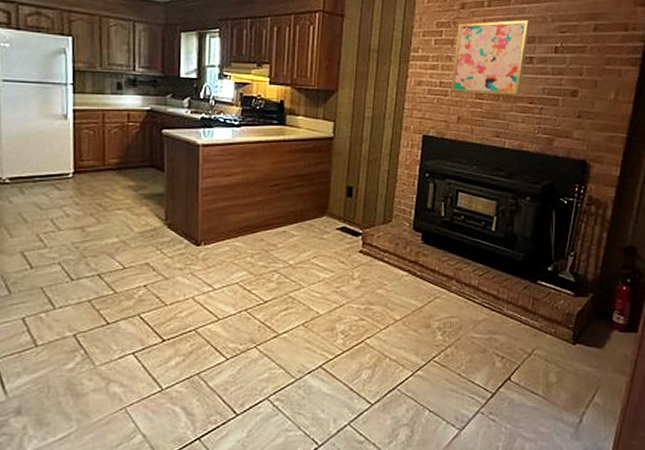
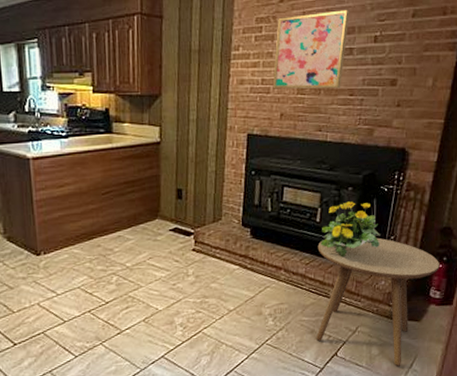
side table: none [488,252,623,398] -> present [316,237,439,367]
flowering plant: none [496,212,559,271] -> present [321,201,380,258]

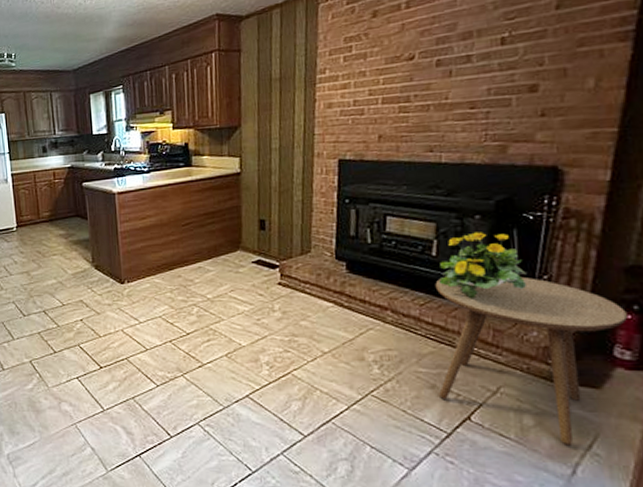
wall art: present [272,10,349,89] -> none [367,14,464,110]

